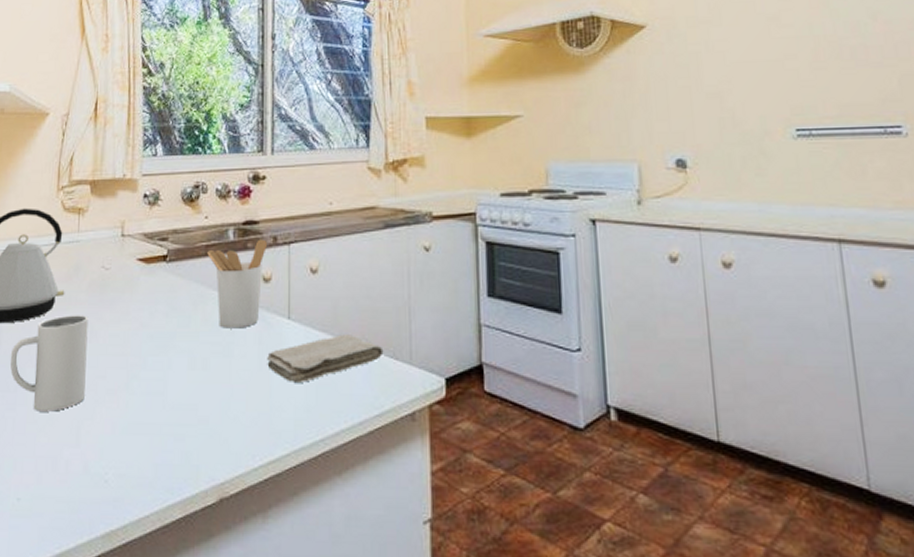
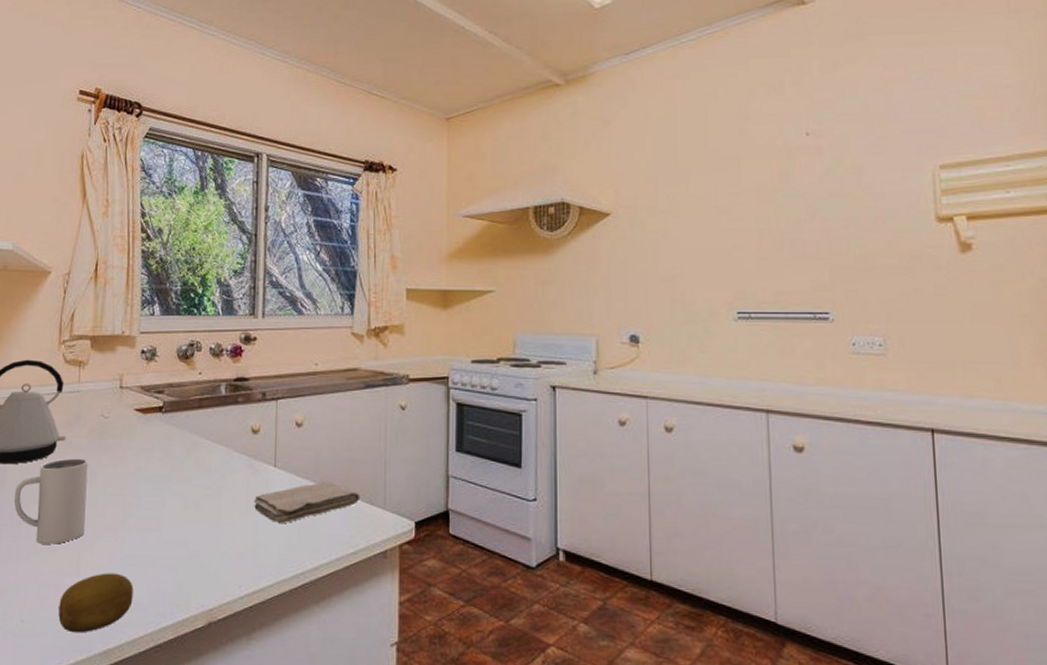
fruit: none [57,443,138,513] -> present [58,573,134,633]
utensil holder: present [207,239,267,329] -> none [200,394,256,474]

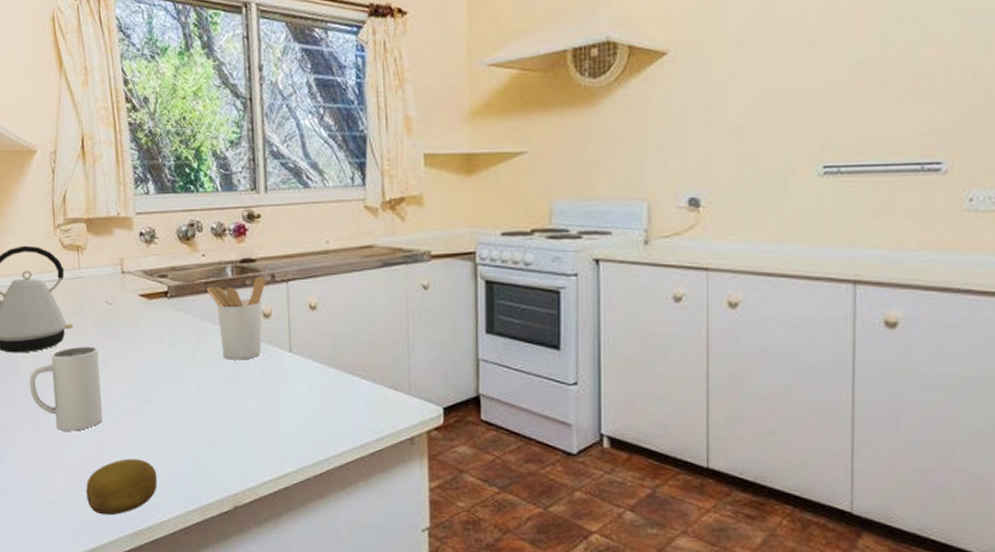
utensil holder: none [200,394,256,474] -> present [207,277,265,360]
washcloth: present [254,481,360,523] -> none [271,367,383,409]

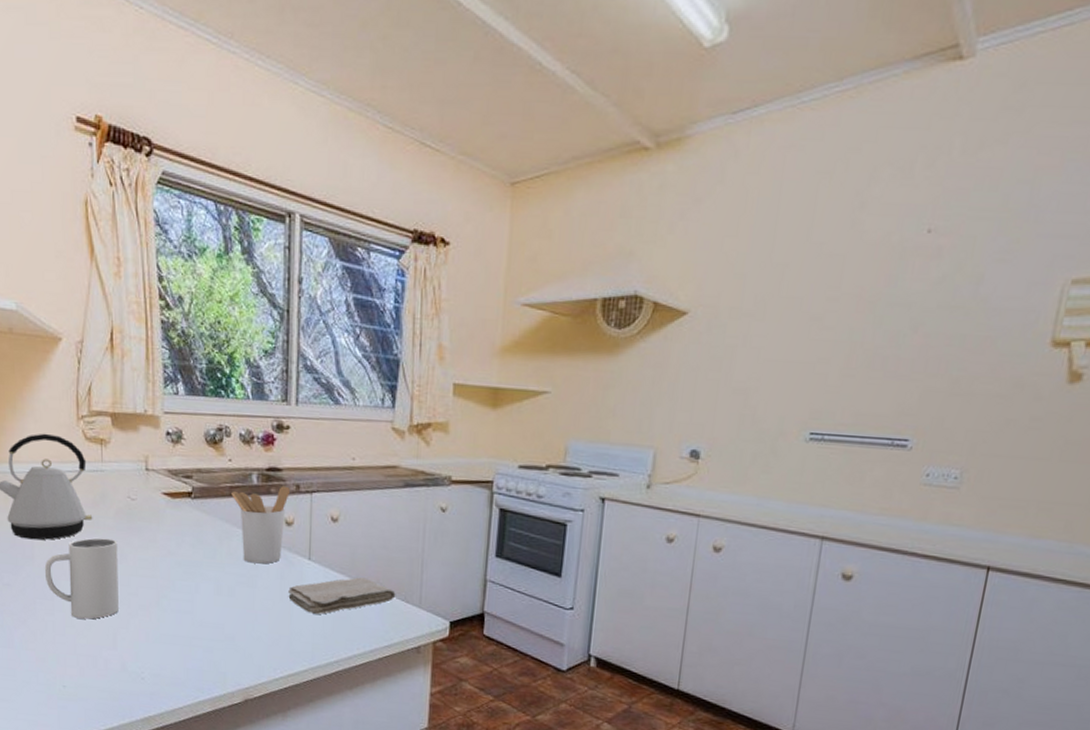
fruit: present [86,458,157,516] -> none [99,648,171,701]
washcloth: none [271,367,383,409] -> present [288,577,396,615]

